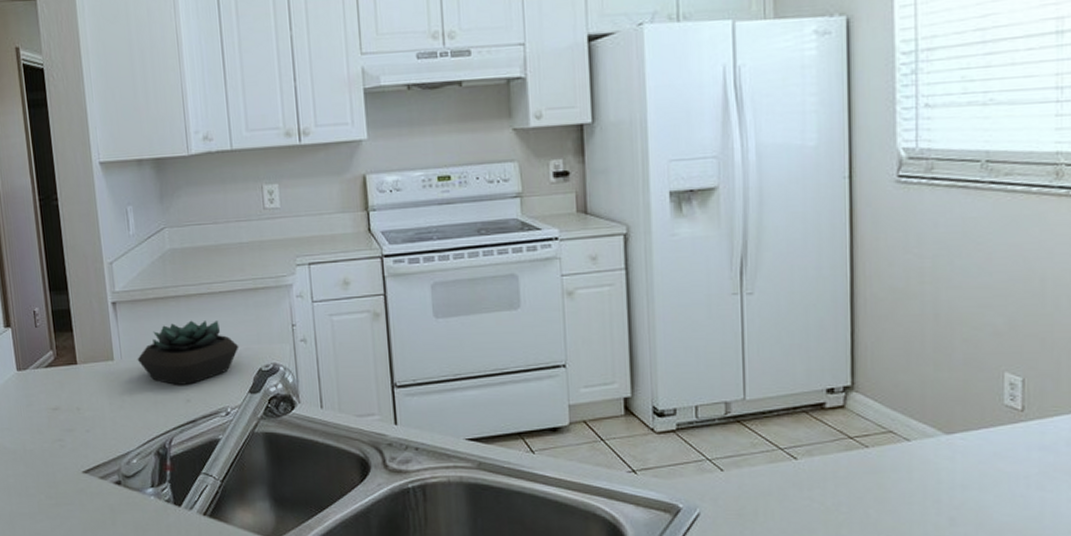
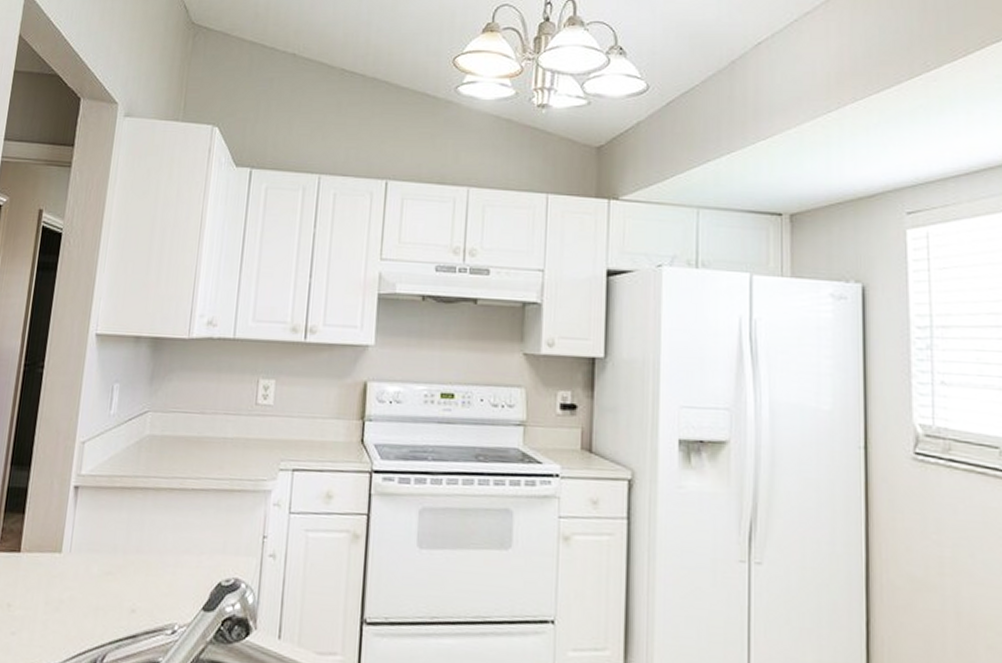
succulent plant: present [137,320,239,385] -> none [87,517,202,592]

